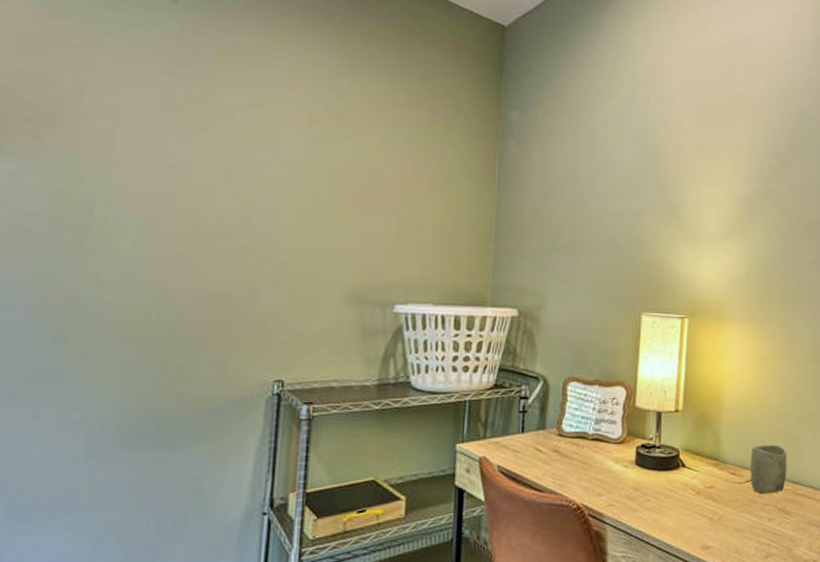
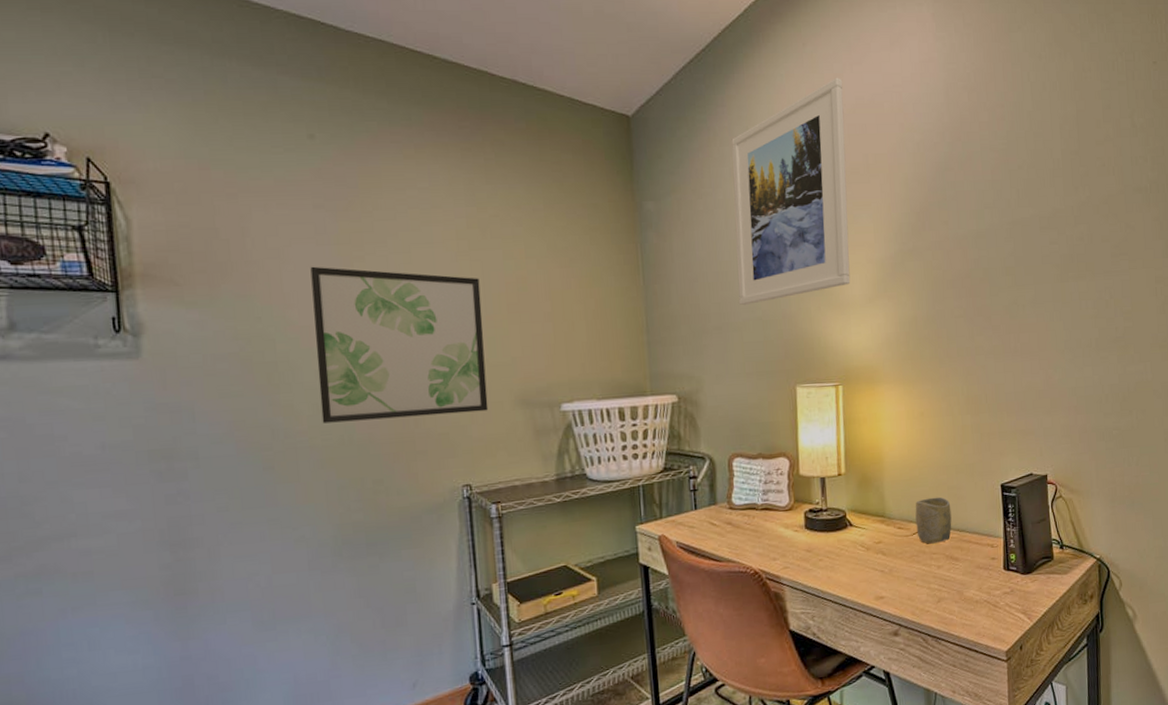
wall art: none [130,130,327,304] -> present [310,266,489,424]
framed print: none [593,18,717,226] -> present [731,77,851,306]

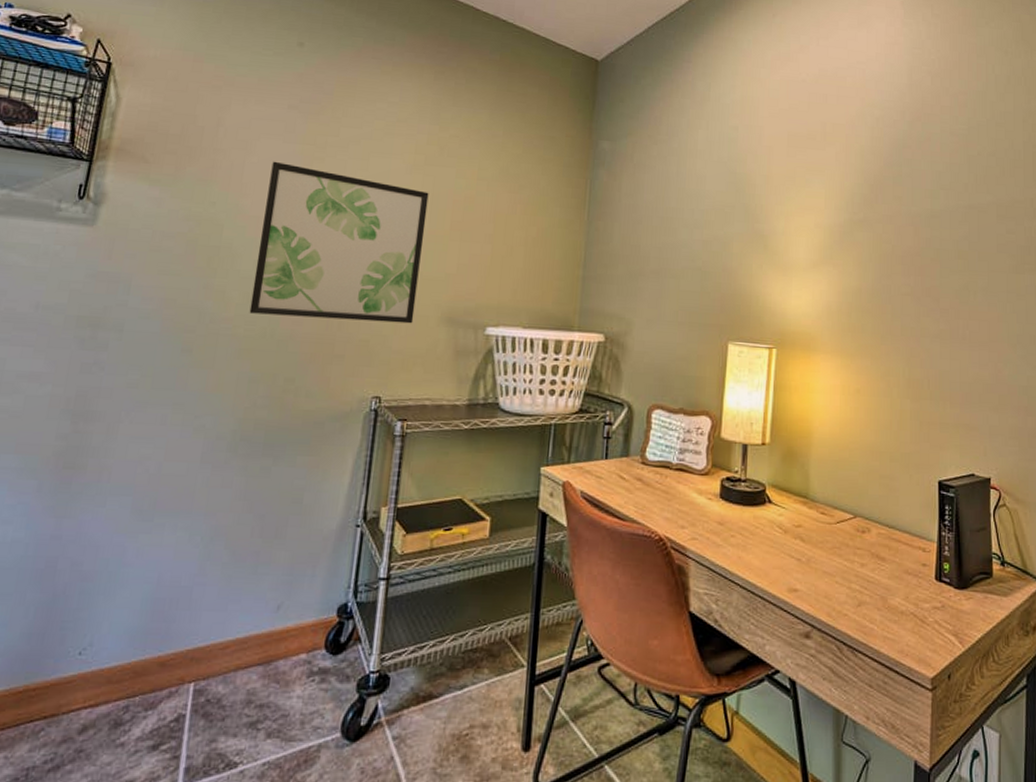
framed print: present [731,77,851,306] -> none [681,48,808,254]
cup: present [915,497,952,544] -> none [841,484,881,537]

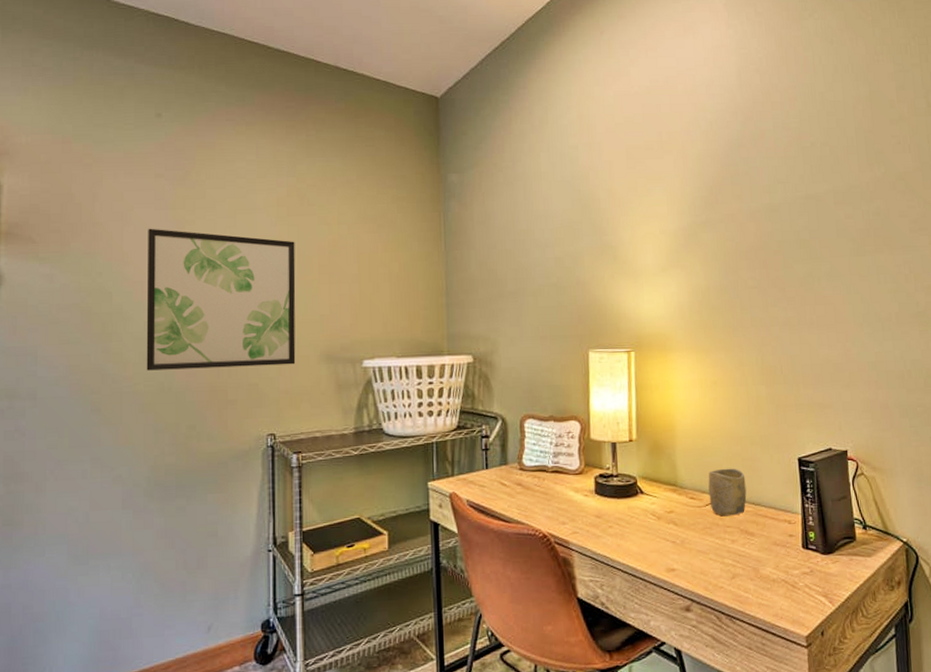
cup: none [841,484,881,537] -> present [708,468,747,517]

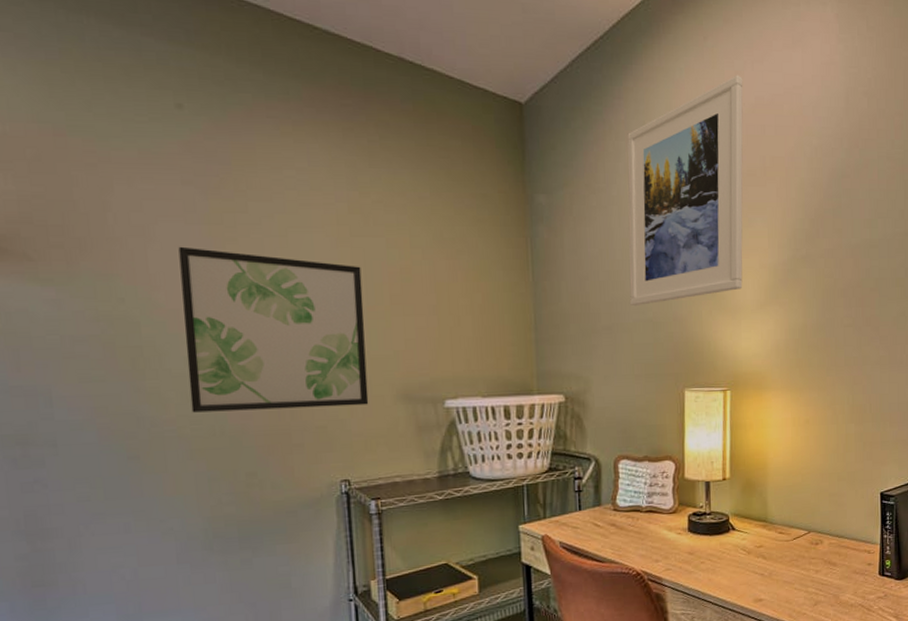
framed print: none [531,62,644,272] -> present [627,74,743,307]
cup: present [708,468,747,517] -> none [796,503,832,549]

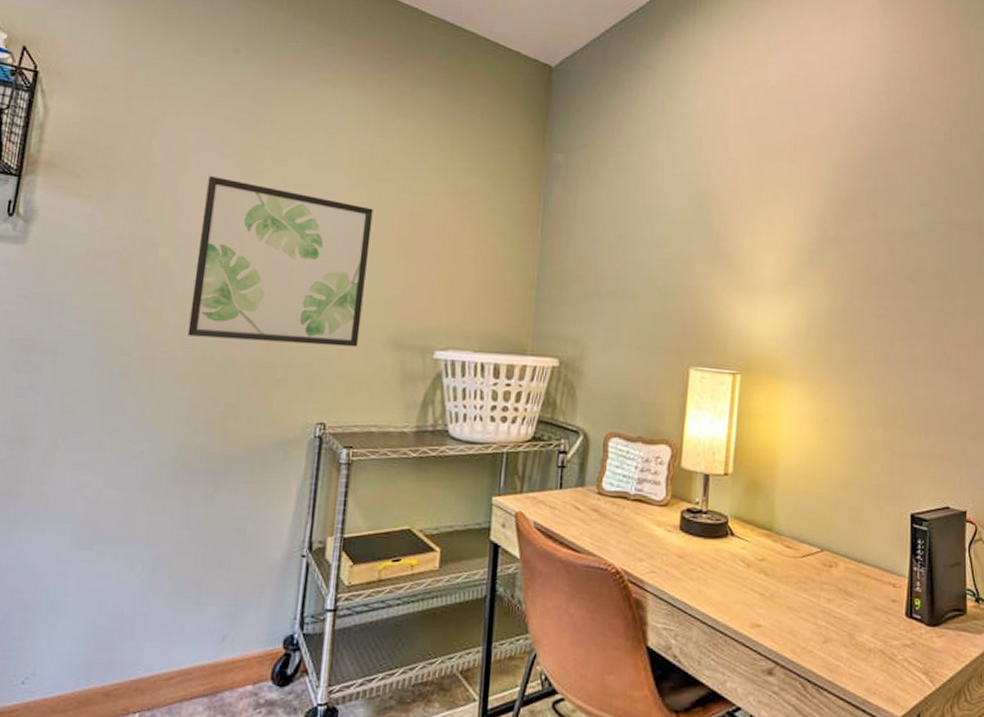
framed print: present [627,74,743,307] -> none [639,52,778,274]

